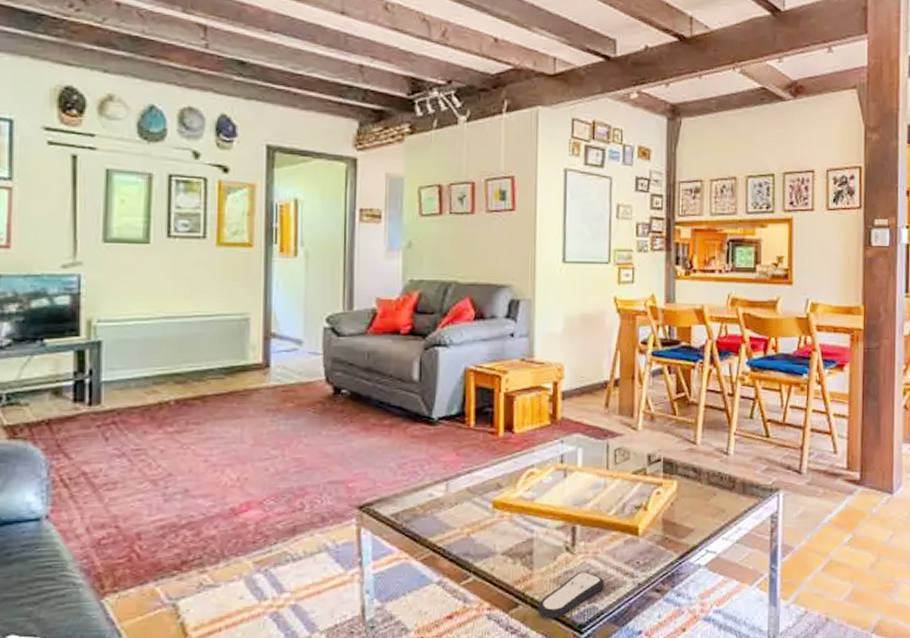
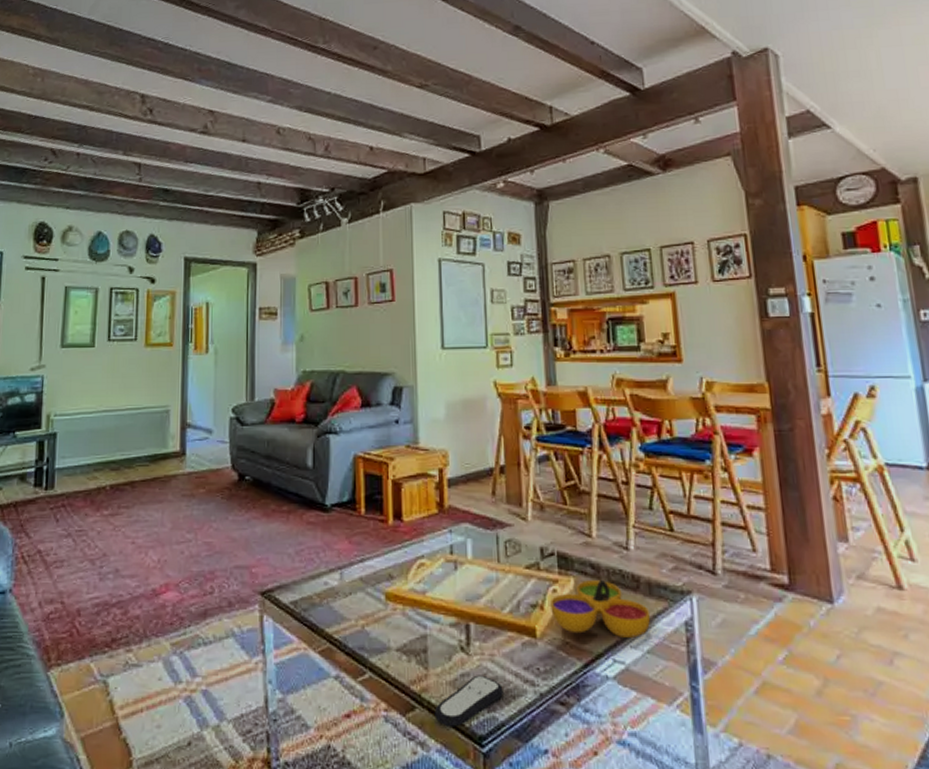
decorative bowl: none [654,482,742,531] -> present [550,580,651,638]

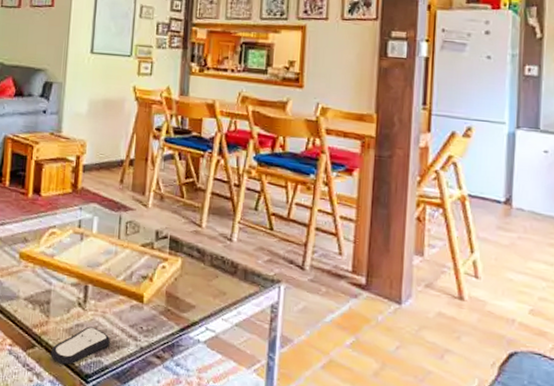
decorative bowl: present [550,580,651,638] -> none [158,262,243,313]

